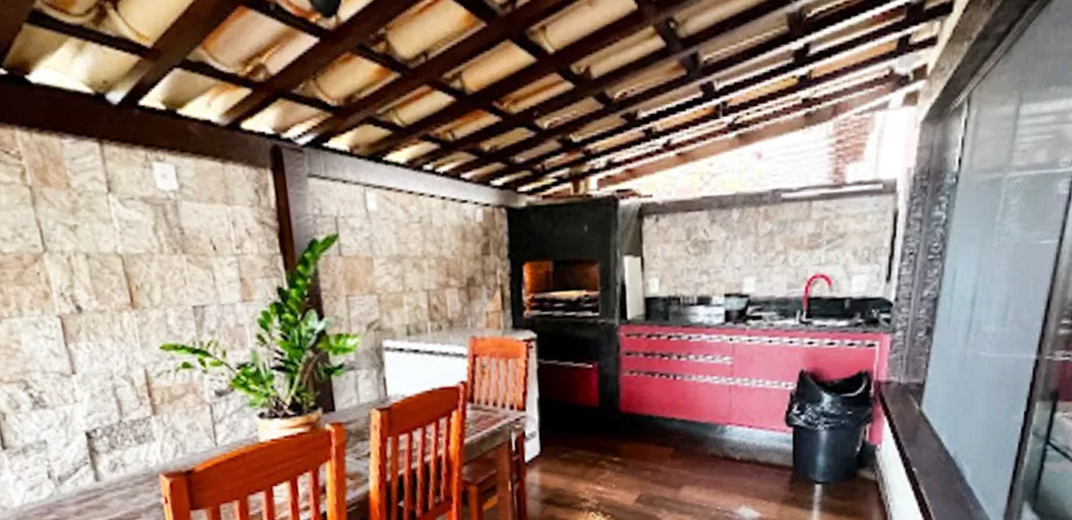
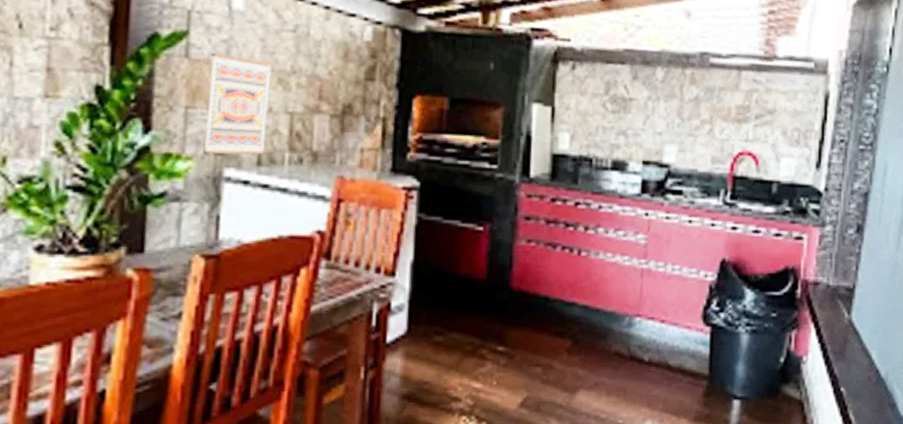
wall art: none [358,248,412,331] -> present [203,52,274,155]

